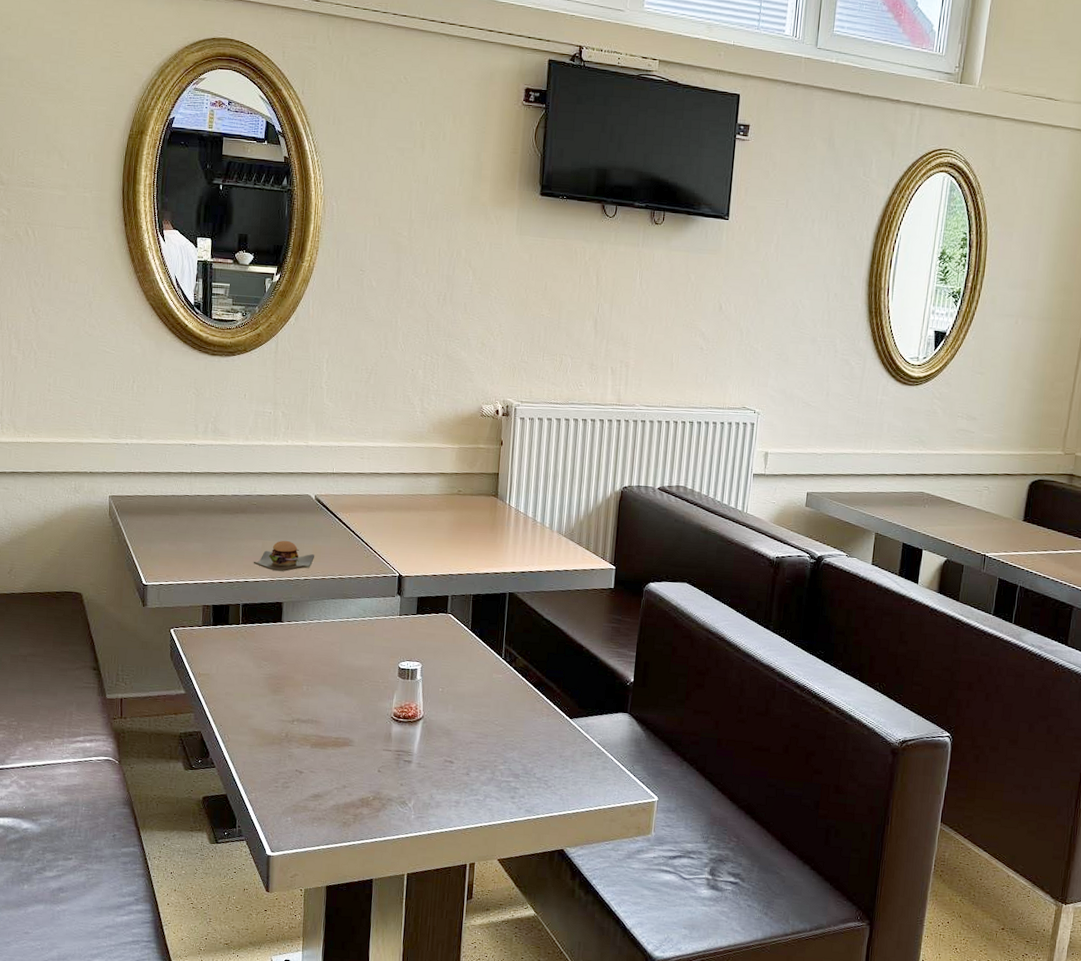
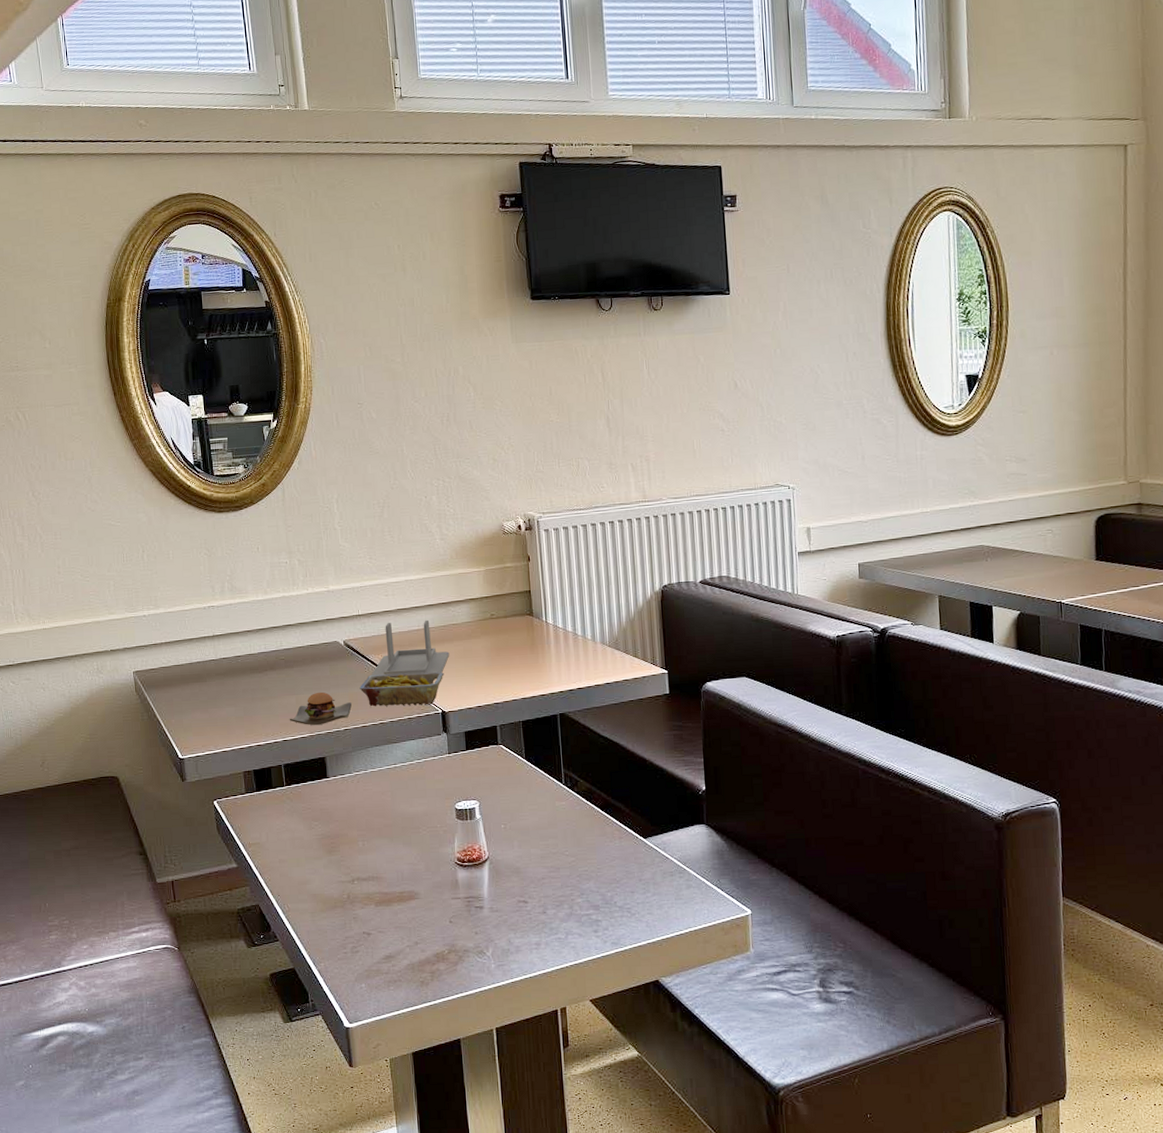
french fries: none [324,531,406,568] -> present [359,671,444,707]
napkin holder: none [337,484,414,539] -> present [371,619,450,676]

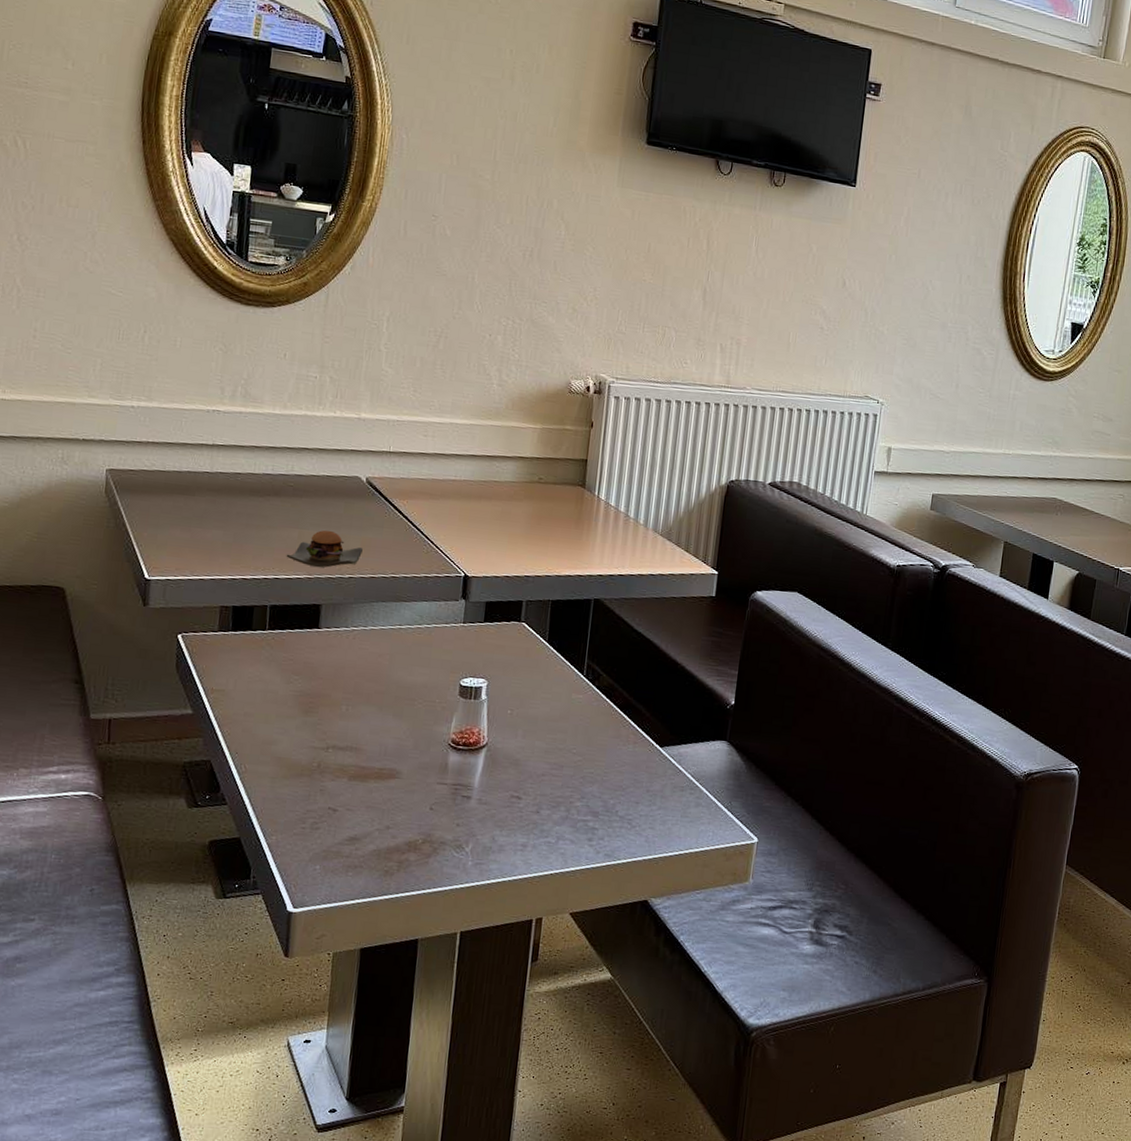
french fries: present [359,671,444,707] -> none [375,521,475,566]
napkin holder: present [371,619,450,676] -> none [391,467,485,533]

